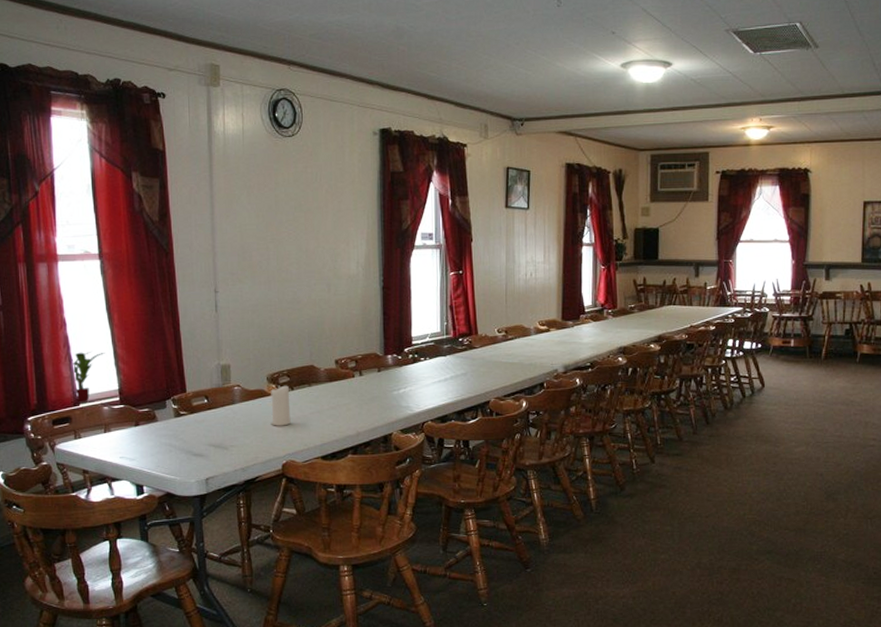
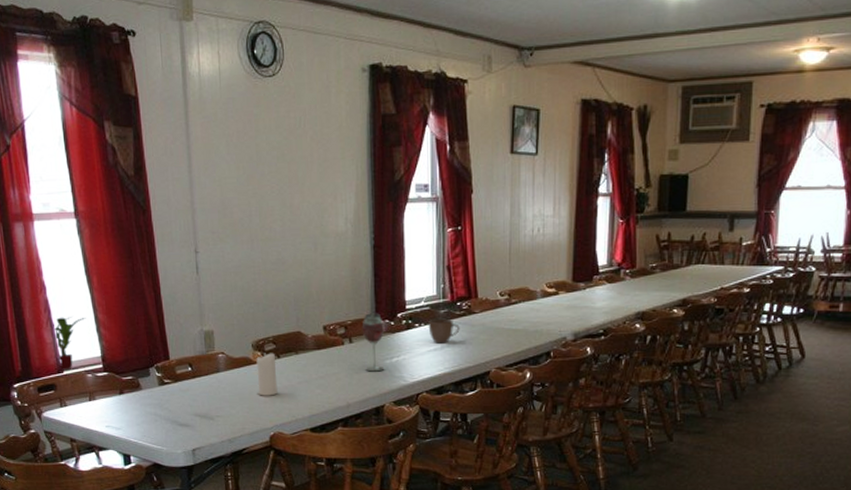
wineglass: none [371,348,393,402] -> present [362,313,385,372]
cup: none [433,353,462,376] -> present [428,318,460,344]

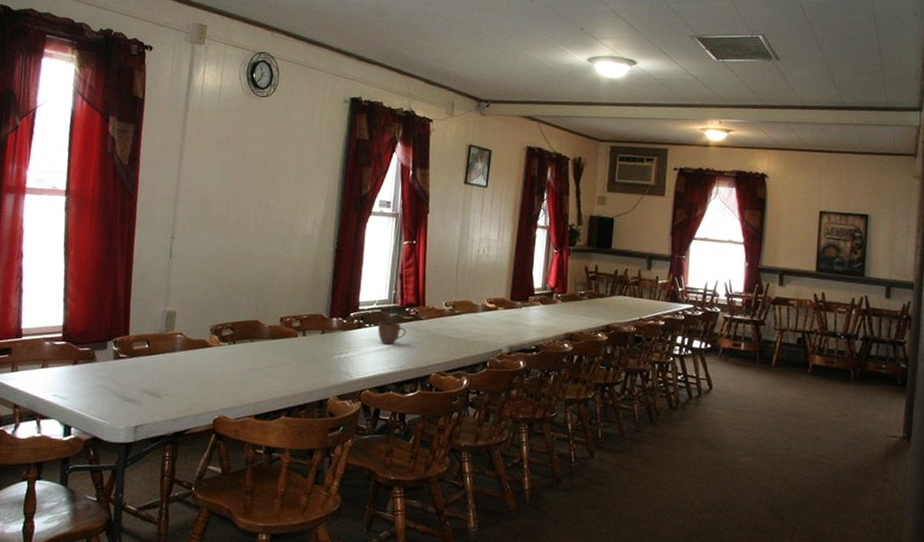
potted plant: present [53,317,86,371] -> none [18,284,56,336]
candle: present [256,353,278,396] -> none [208,337,232,380]
wineglass: present [362,313,385,372] -> none [315,310,337,366]

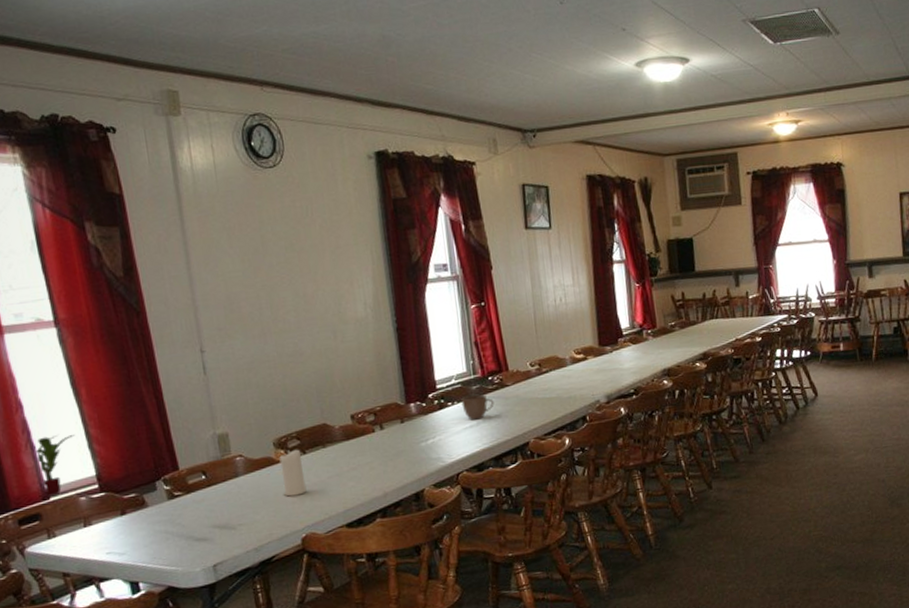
potted plant: none [18,284,56,336] -> present [34,435,75,497]
candle: none [208,337,232,380] -> present [279,449,307,497]

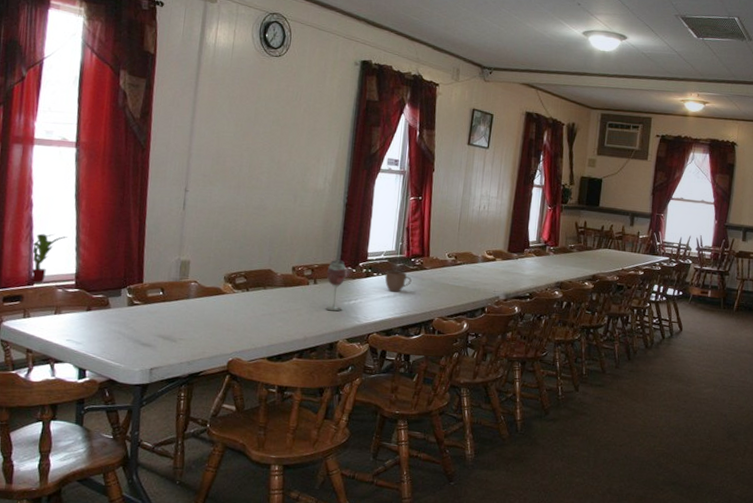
candle: present [279,449,307,497] -> none [222,285,245,325]
wineglass: none [392,396,420,457] -> present [325,260,347,312]

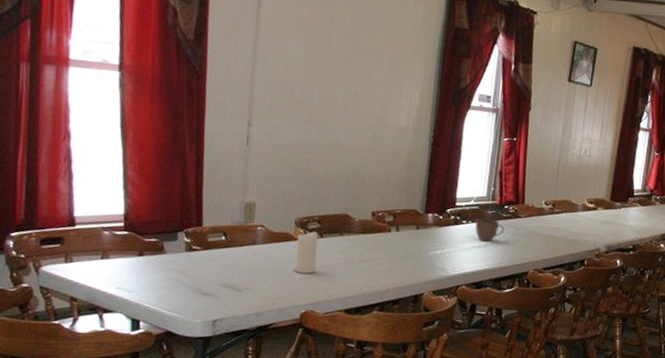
potted plant: present [29,233,67,284] -> none [70,168,113,225]
candle: none [222,285,245,325] -> present [293,231,319,274]
wineglass: present [325,260,347,312] -> none [409,205,433,262]

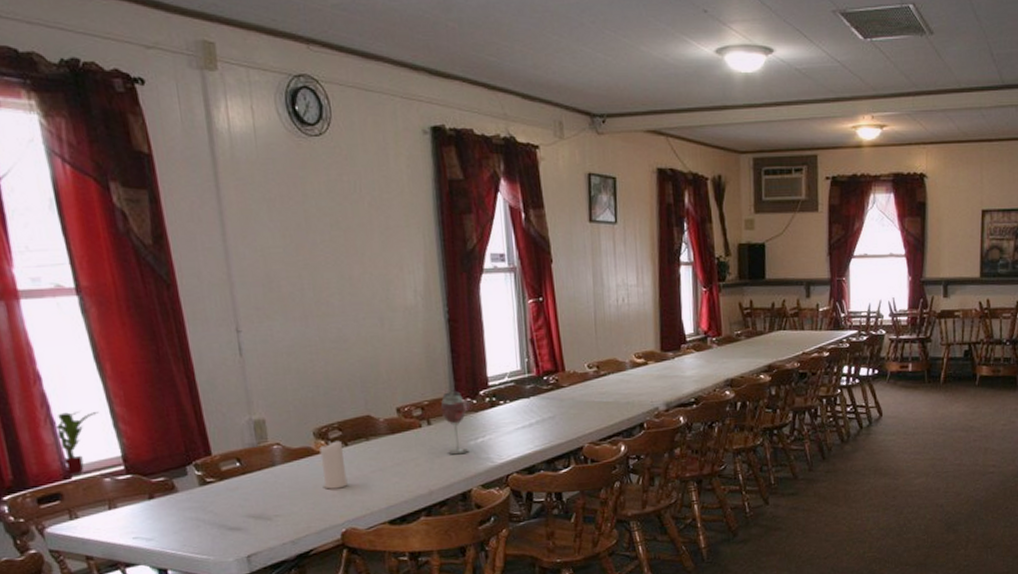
potted plant: none [70,168,113,225] -> present [54,412,99,476]
wineglass: none [409,205,433,262] -> present [440,391,468,455]
cup: present [475,218,505,242] -> none [514,394,549,421]

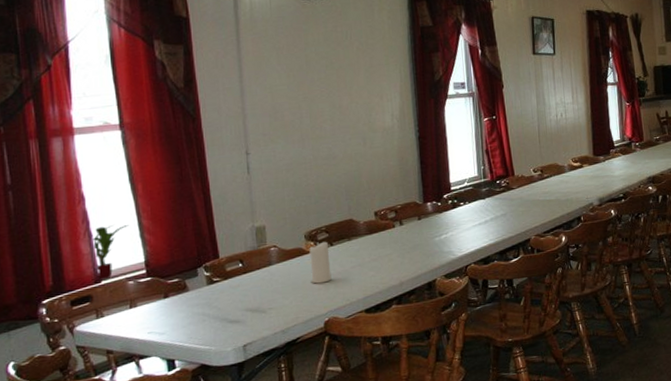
wineglass: present [440,391,468,455] -> none [411,196,433,250]

